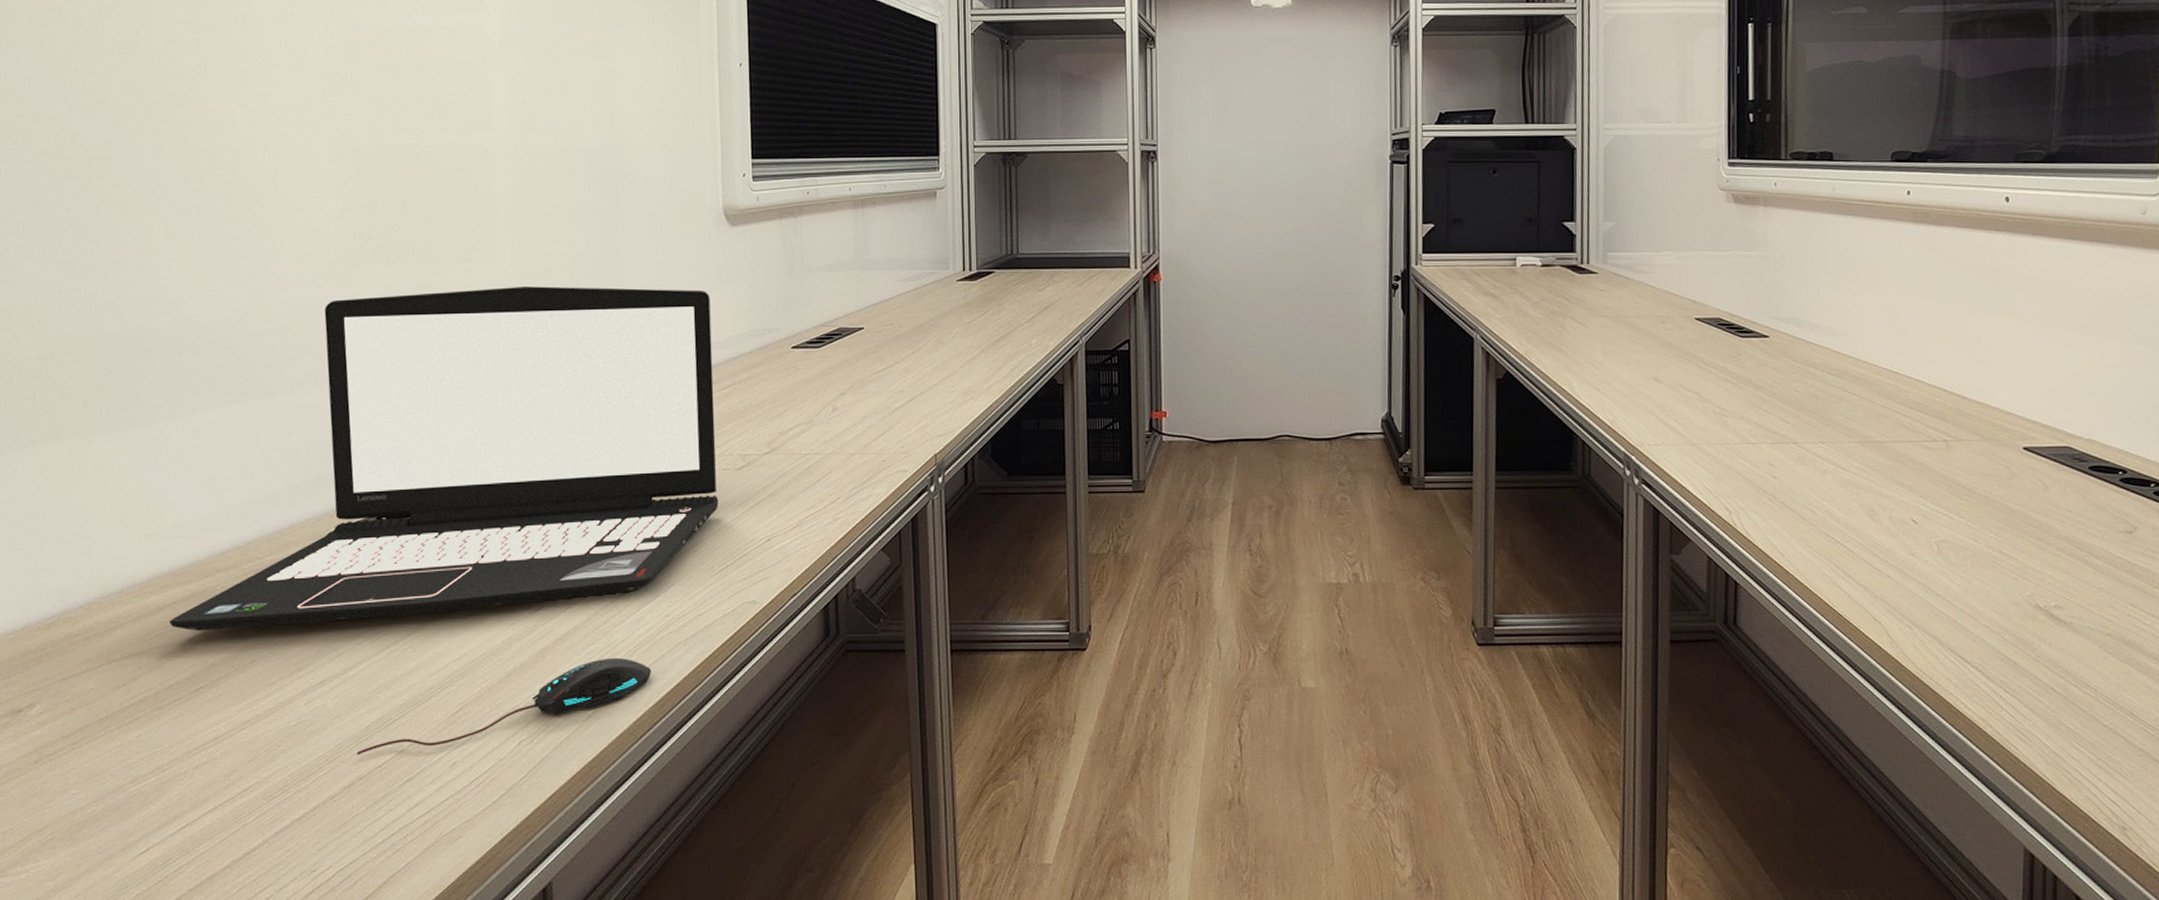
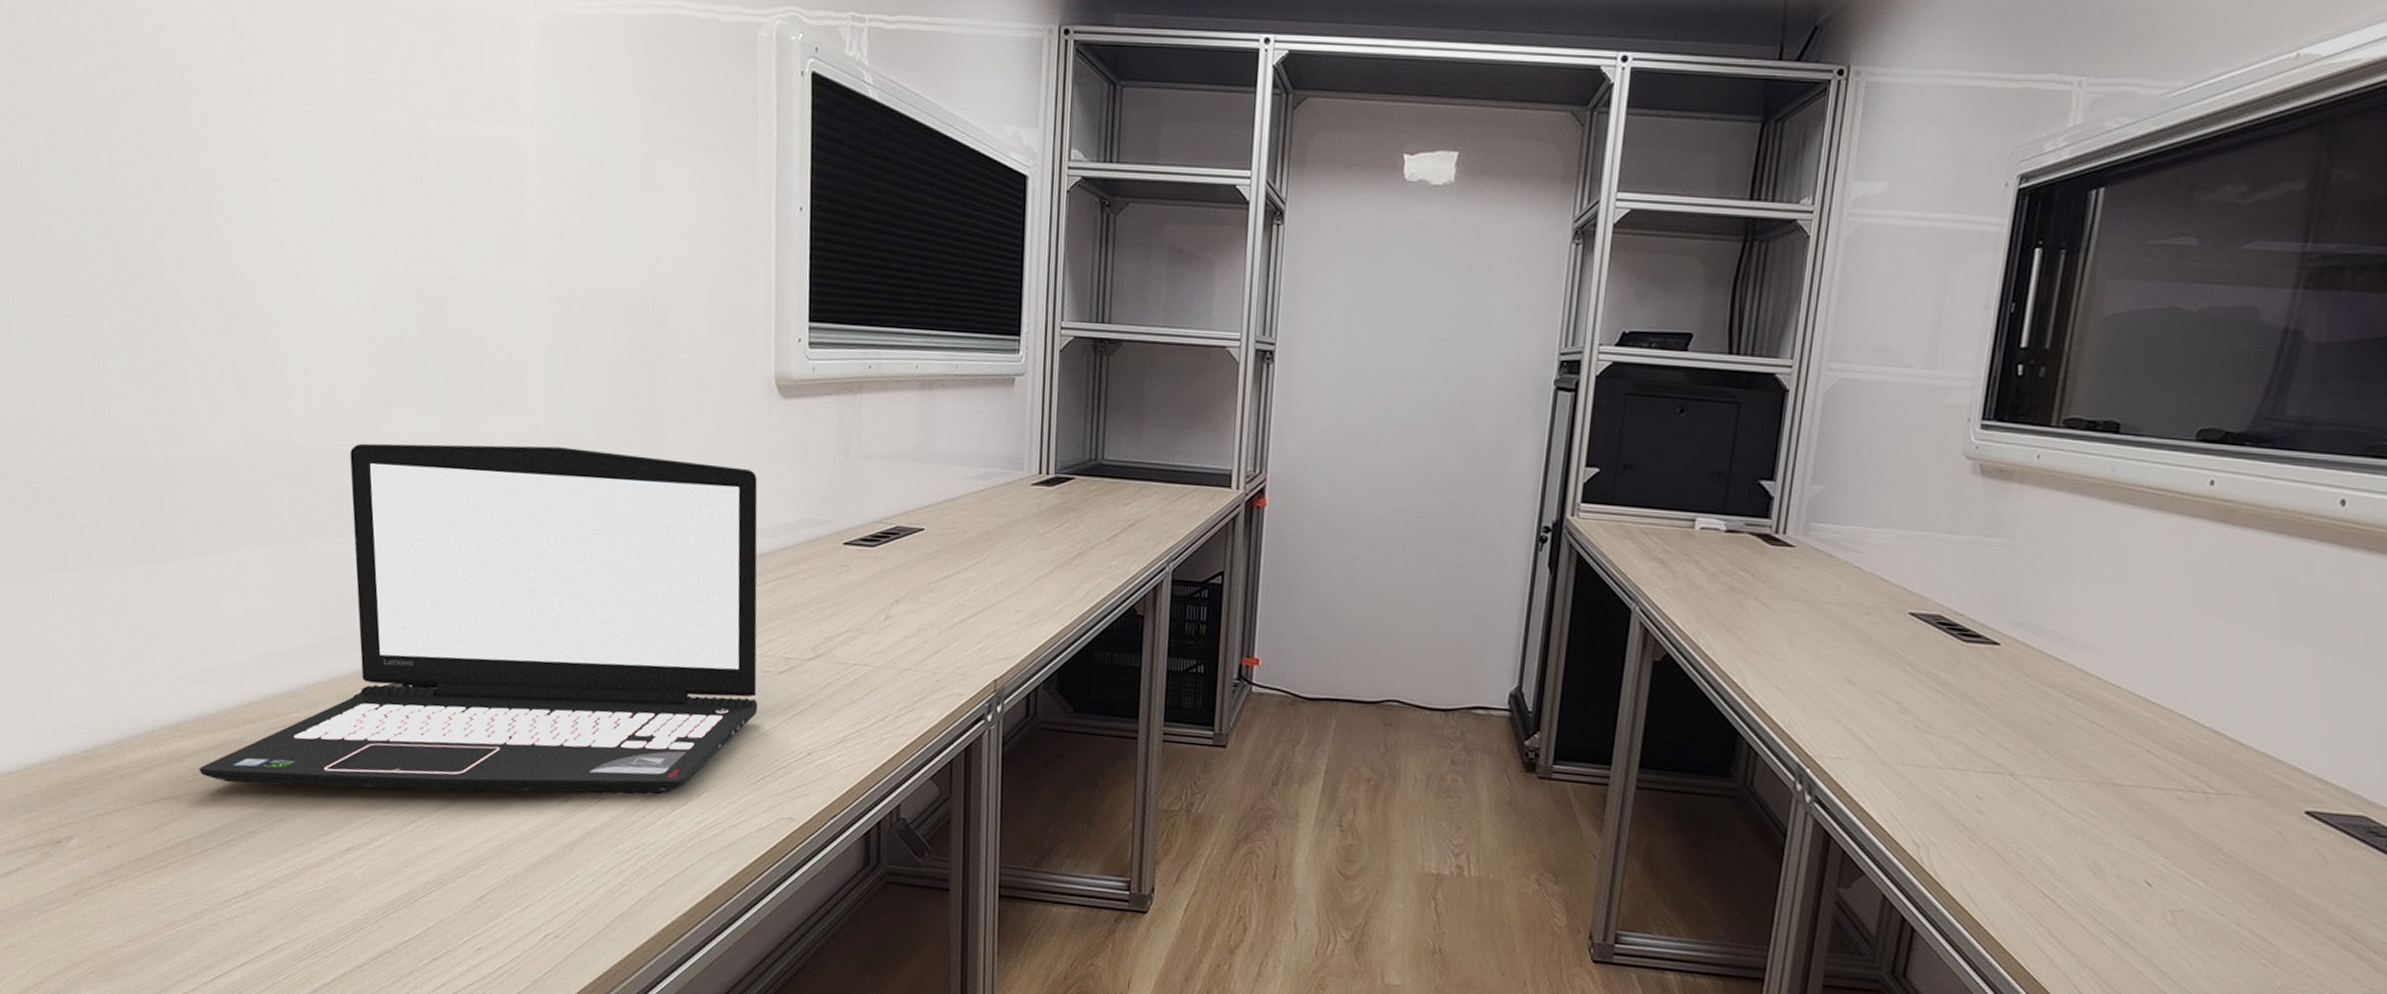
mouse: present [357,657,652,756] -> none [383,859,682,929]

